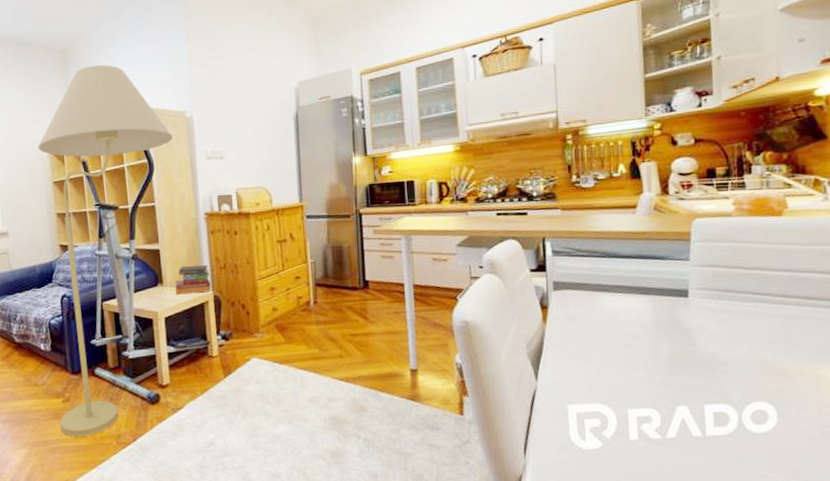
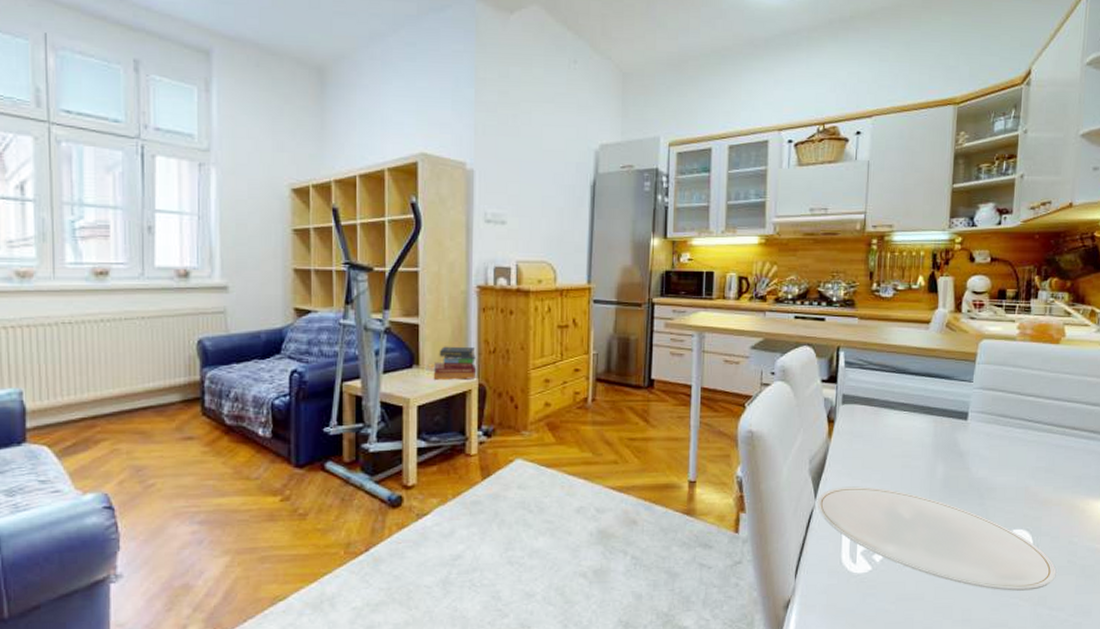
floor lamp: present [37,64,173,437] -> none [275,91,447,544]
plate: none [539,366,809,464] -> present [818,486,1057,591]

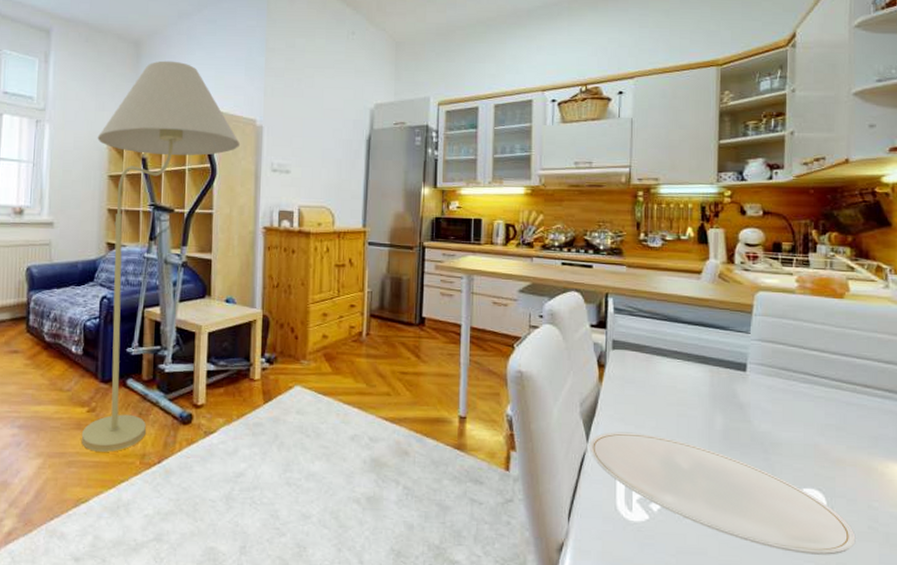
floor lamp: none [275,91,447,544] -> present [81,60,240,452]
books: present [434,346,477,380] -> none [224,280,262,311]

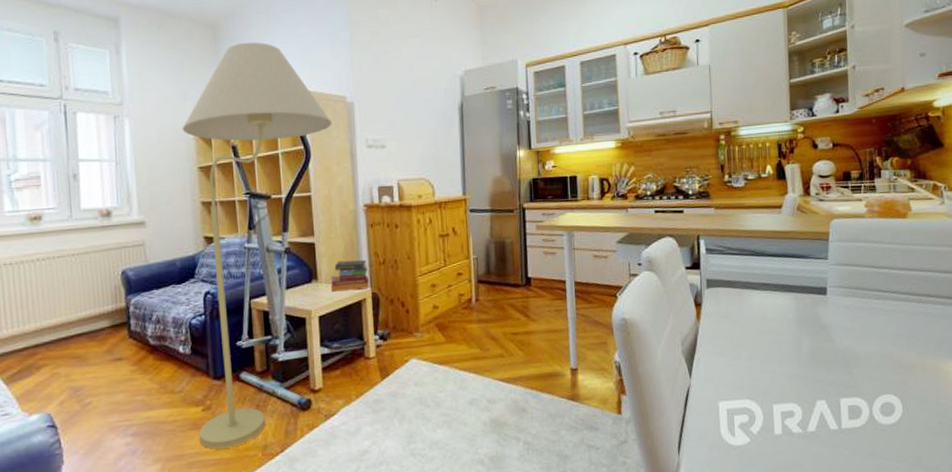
books: none [224,280,262,311] -> present [331,260,370,292]
plate: present [590,431,856,555] -> none [693,363,928,454]

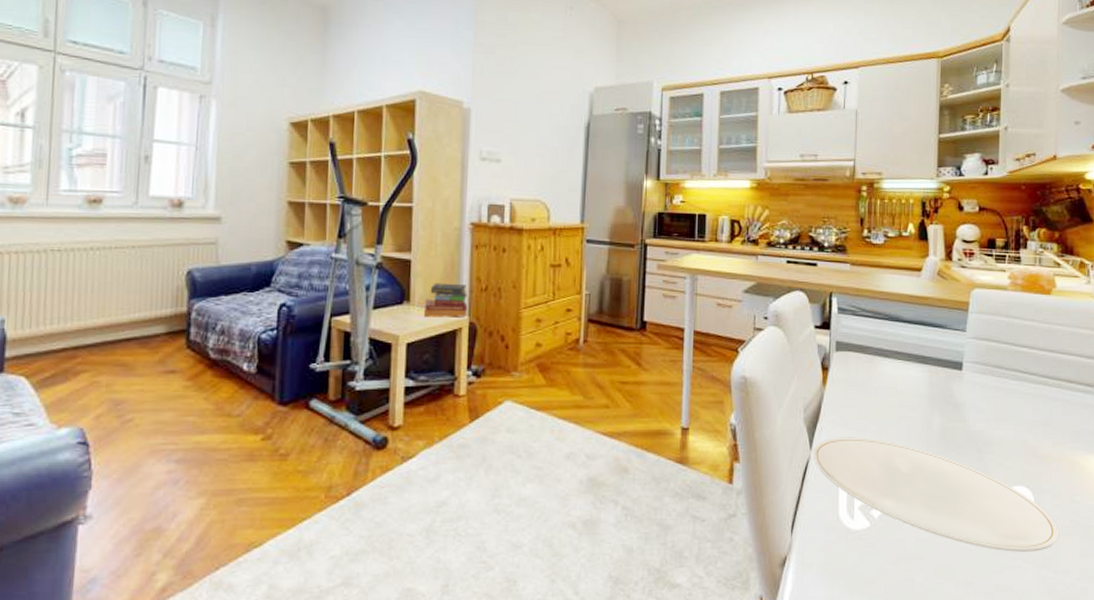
floor lamp: present [182,42,332,450] -> none [254,30,444,486]
plate: none [693,363,928,454] -> present [813,437,1060,552]

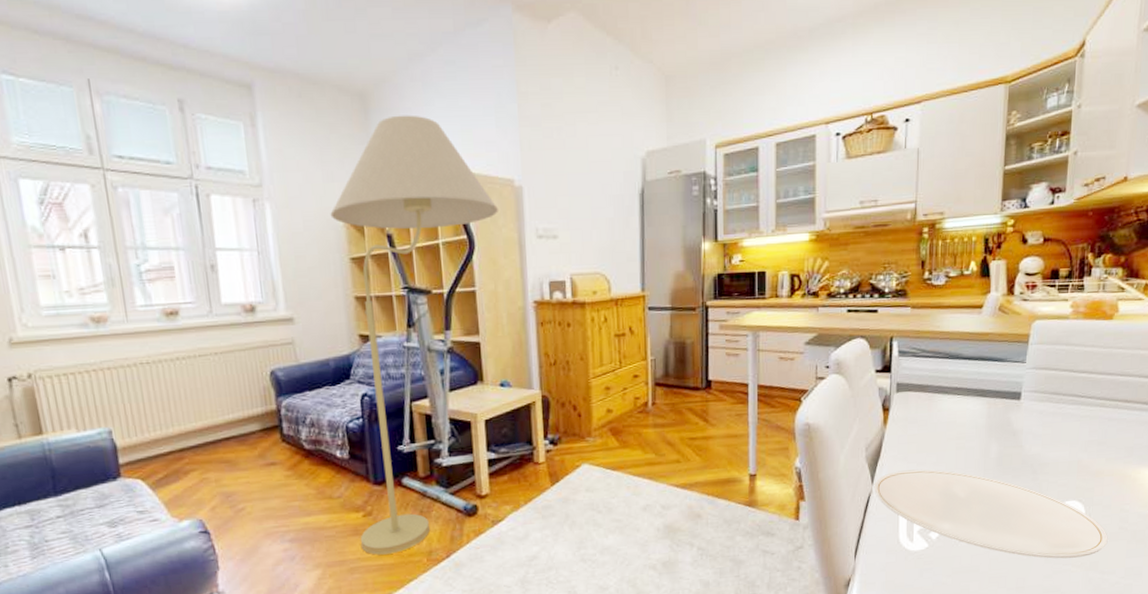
floor lamp: none [254,30,444,486] -> present [330,115,498,555]
books: present [424,283,468,318] -> none [498,360,539,394]

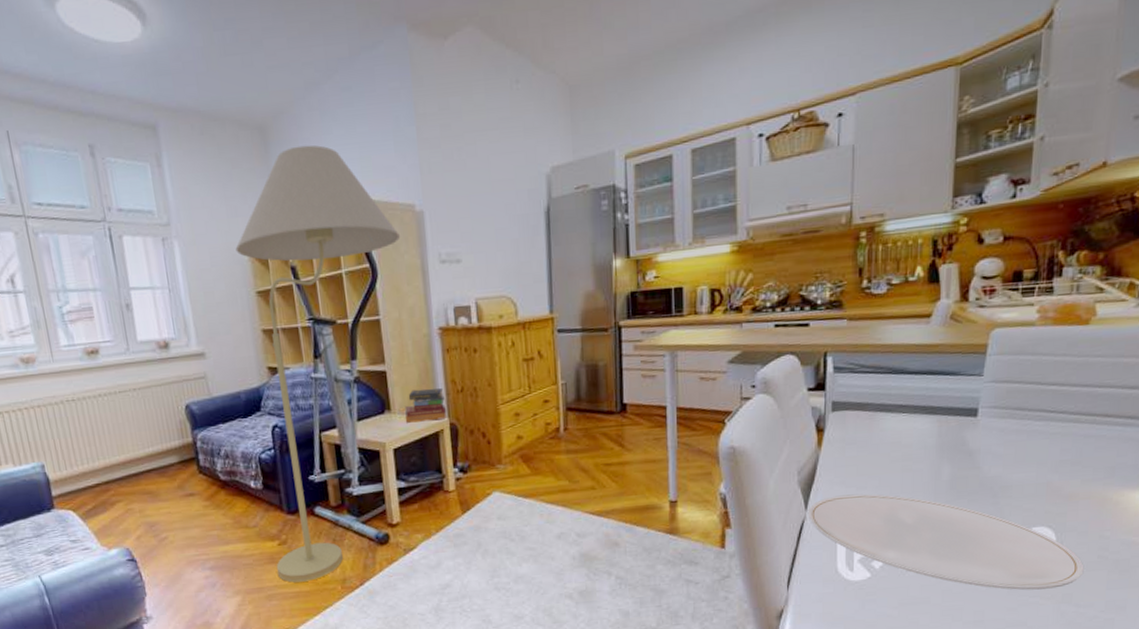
books: none [498,360,539,394] -> present [405,388,447,423]

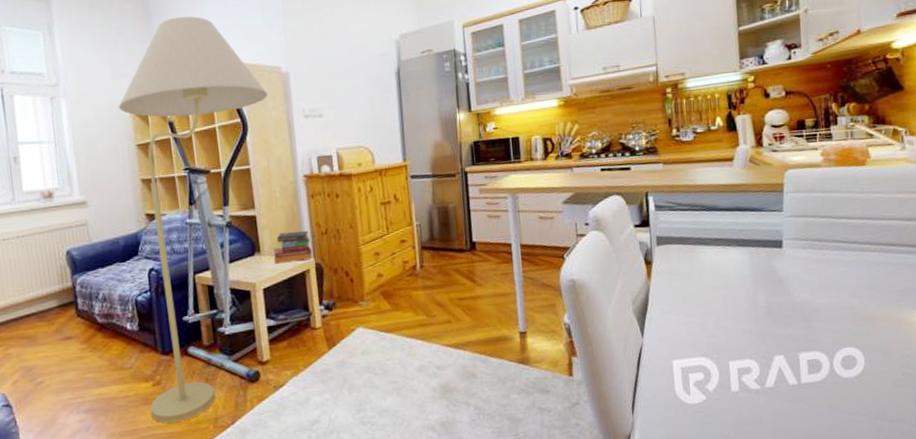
plate: present [809,493,1084,590] -> none [645,320,893,408]

